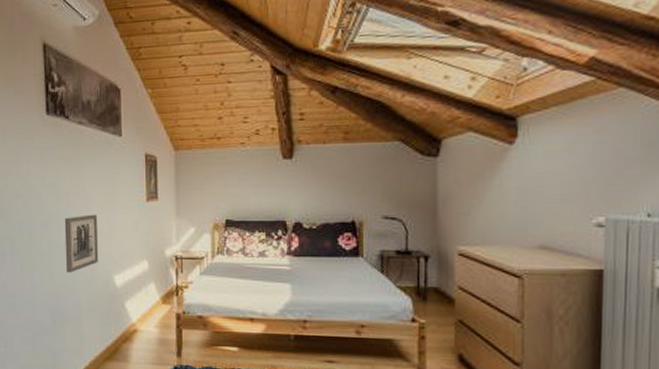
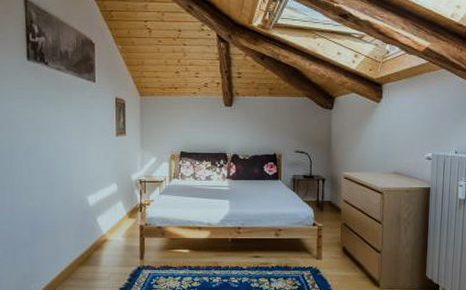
wall art: present [64,214,99,273] -> none [43,146,75,195]

